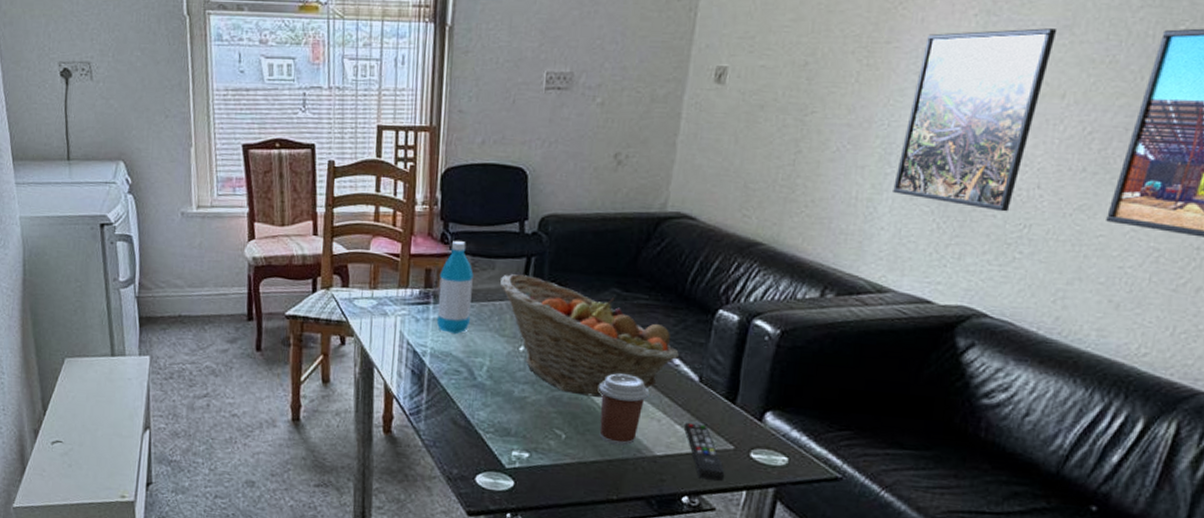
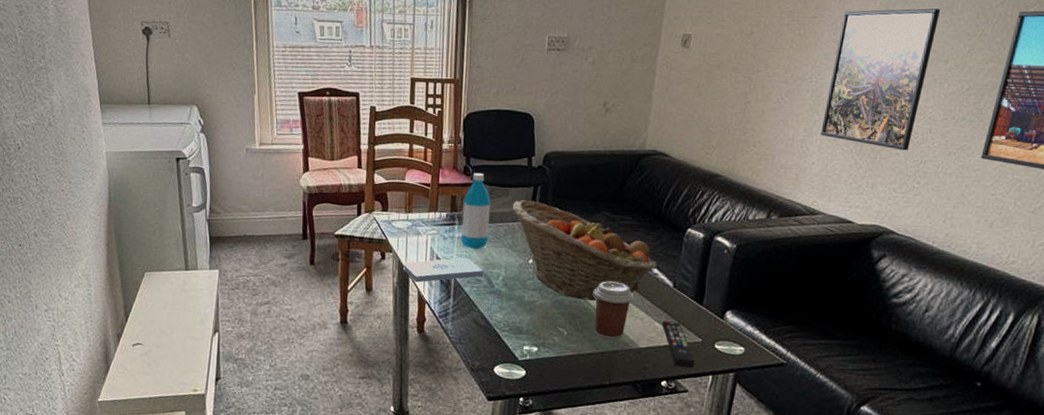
notepad: none [366,344,463,373] -> present [403,258,483,283]

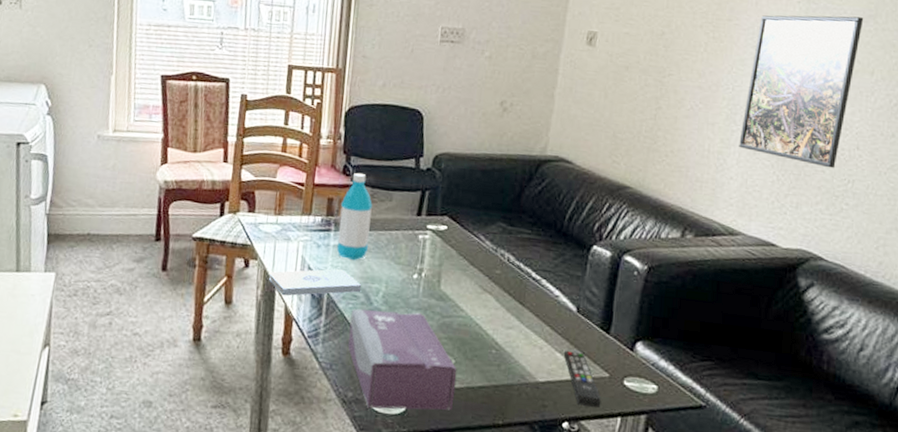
tissue box: none [473,291,569,375] -> present [347,308,457,411]
fruit basket: present [513,200,657,301] -> none [397,206,558,325]
coffee cup: present [594,281,633,340] -> none [486,302,531,372]

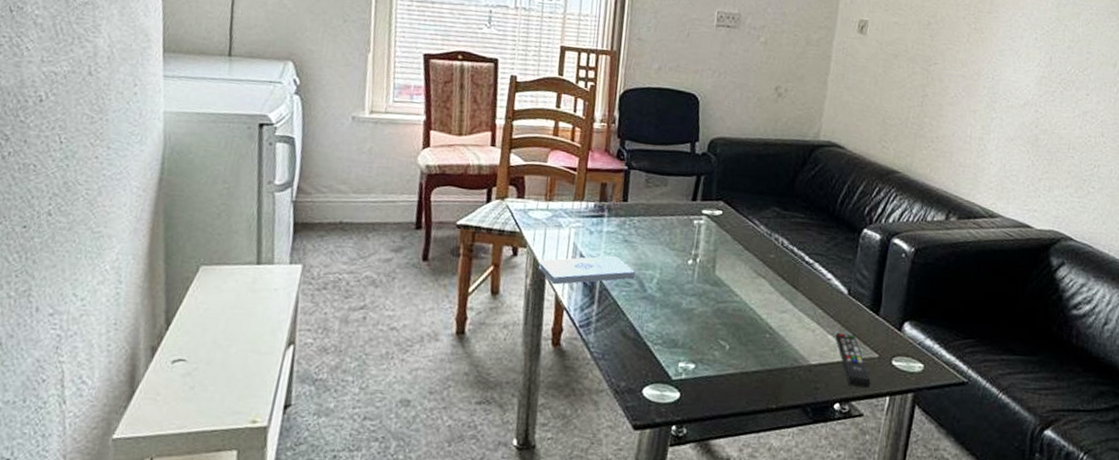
water bottle: present [336,172,373,261] -> none [609,157,647,247]
tissue box: present [347,308,457,411] -> none [620,296,732,398]
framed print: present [739,15,864,169] -> none [998,9,1108,154]

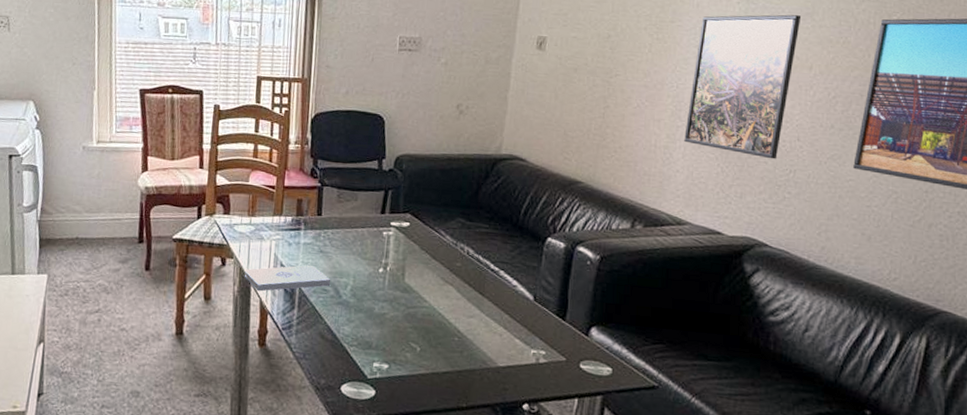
remote control: present [836,332,871,388] -> none [523,336,559,390]
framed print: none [998,9,1108,154] -> present [684,14,802,160]

